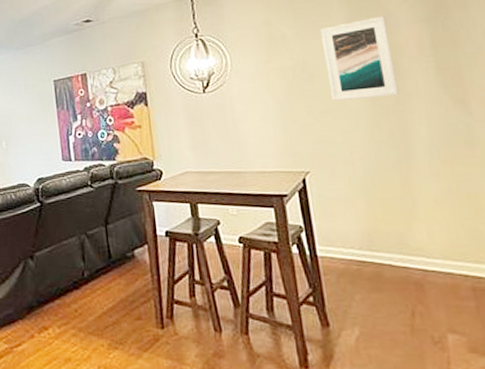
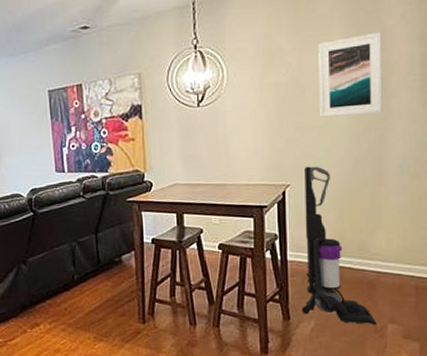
vacuum cleaner: none [323,151,434,335] -> present [301,166,377,325]

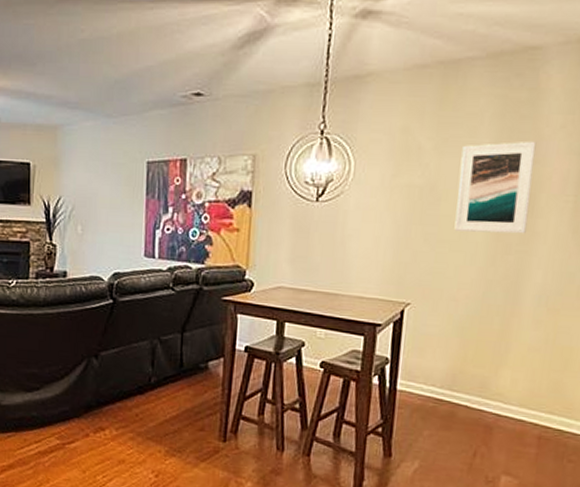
vacuum cleaner: present [301,166,377,325] -> none [405,285,489,475]

